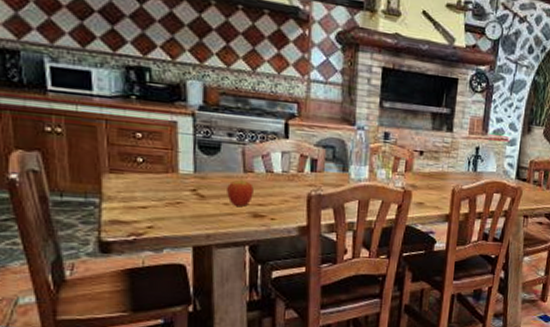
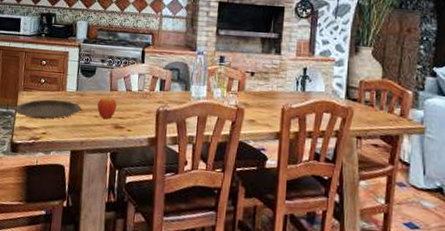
plate: none [98,183,204,209] -> present [14,99,81,119]

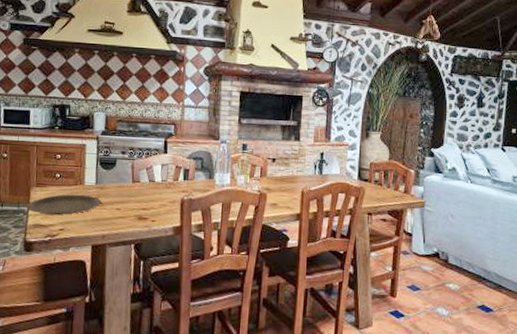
fruit: present [97,96,117,119] -> none [119,188,139,211]

